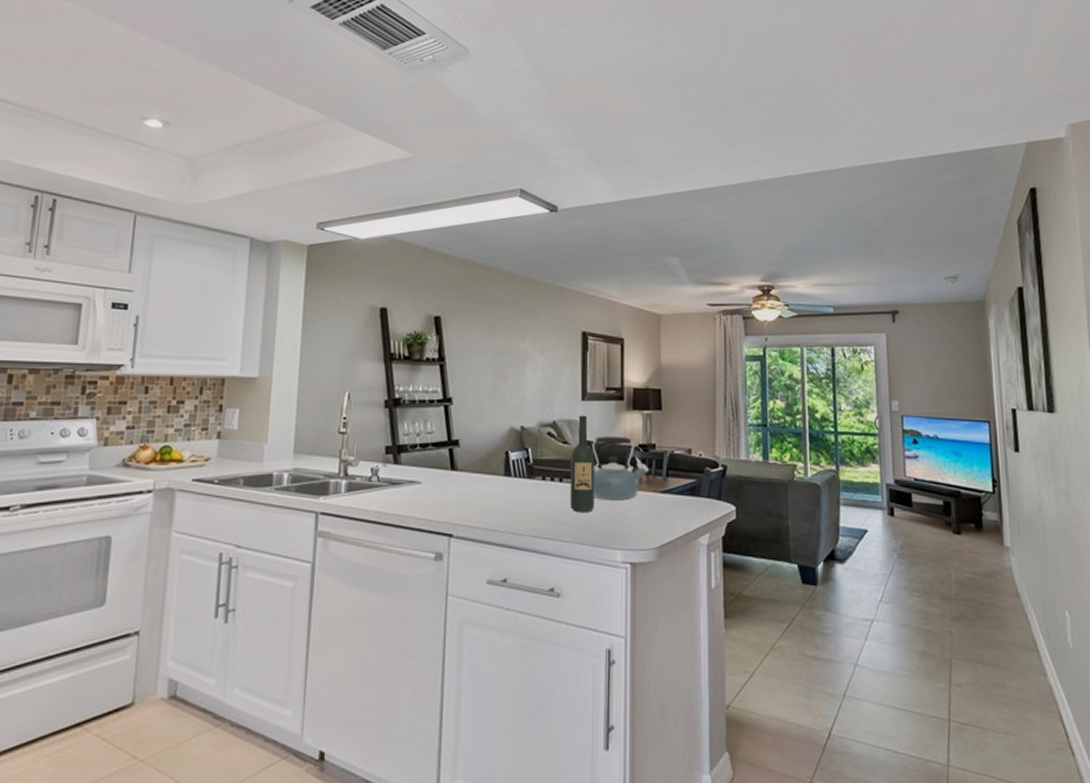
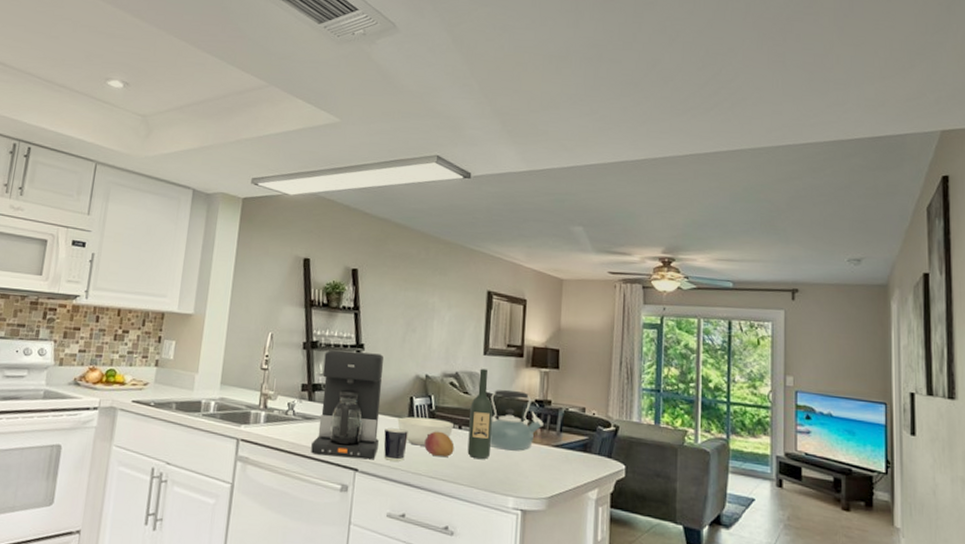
coffee maker: none [399,406,474,524] -> present [311,350,383,460]
mug: none [479,487,505,522] -> present [383,428,408,462]
bowl: none [493,473,555,503] -> present [397,416,455,446]
fruit: none [523,486,556,514] -> present [424,431,455,458]

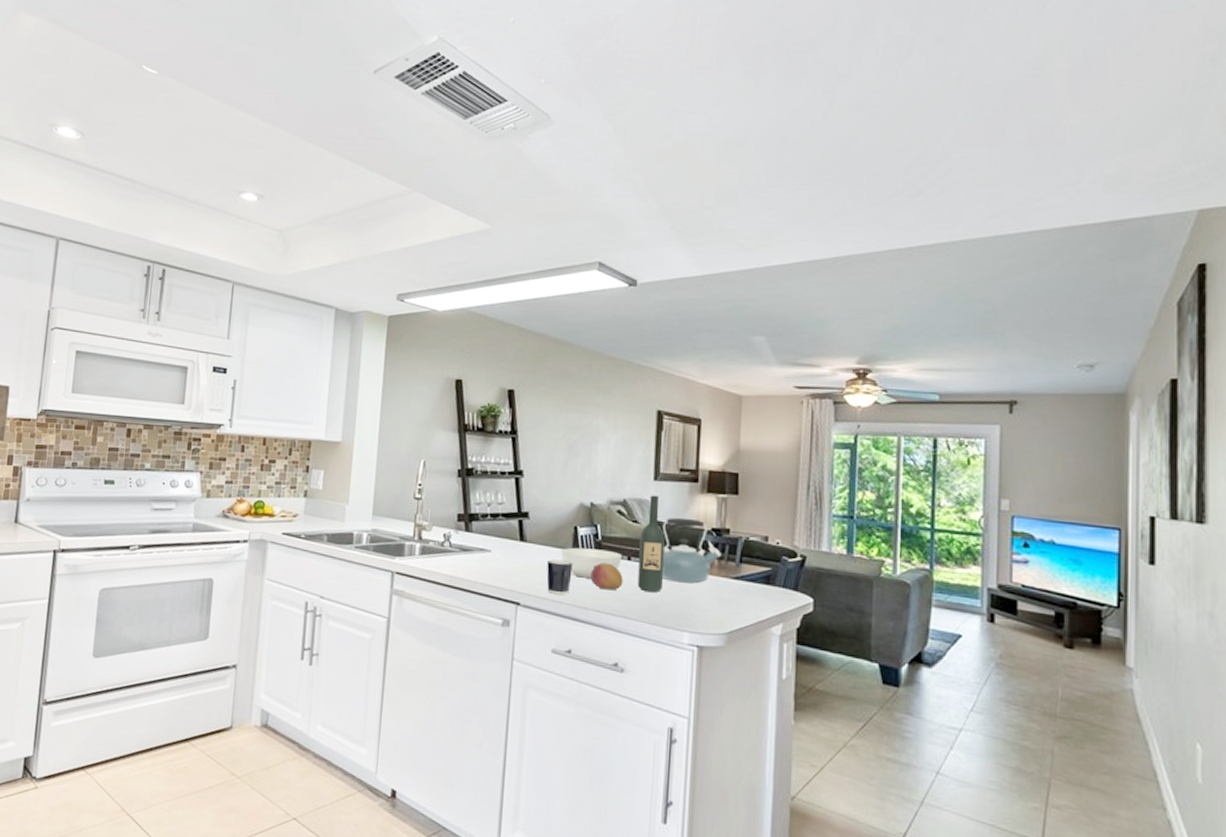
coffee maker: present [311,350,383,460] -> none [469,477,544,593]

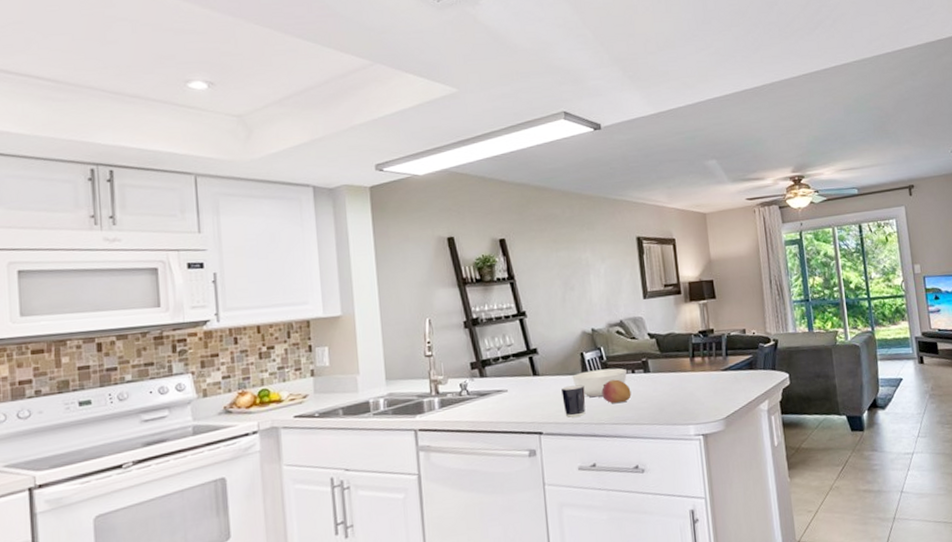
wine bottle: present [637,495,665,592] -> none [639,312,665,397]
kettle: present [661,517,721,584] -> none [657,326,710,384]

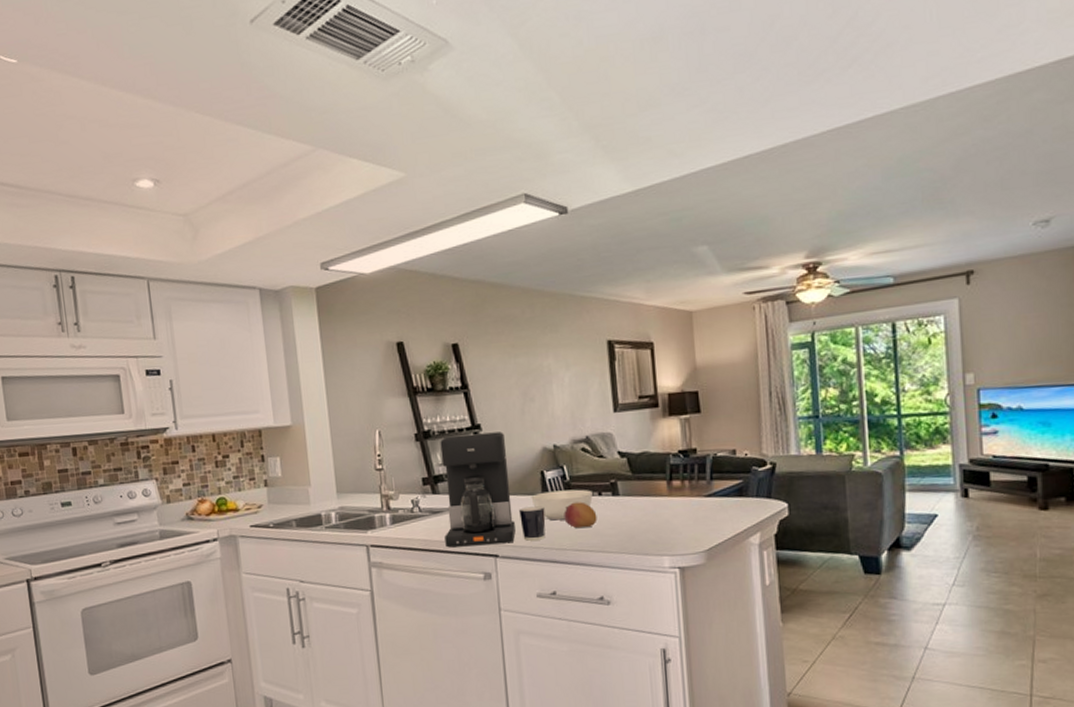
coffee maker: none [488,318,558,429] -> present [440,431,516,549]

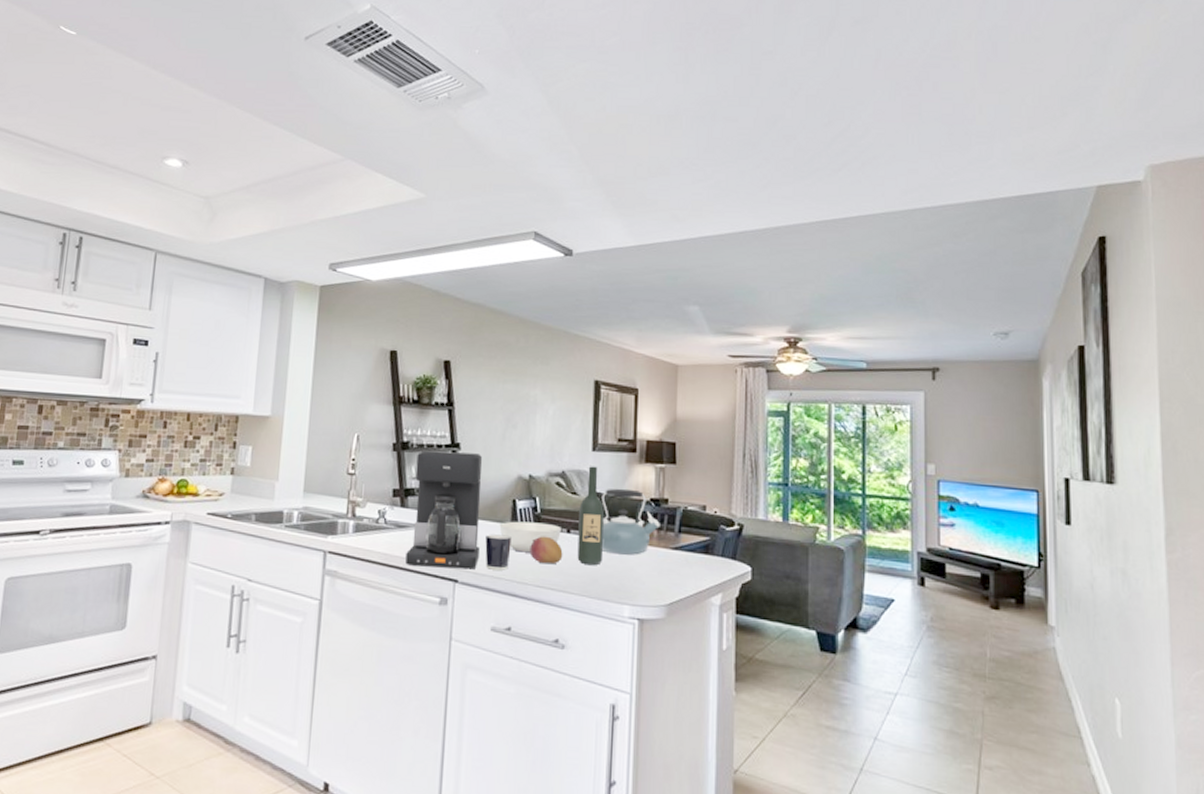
wine bottle: none [608,427,637,523] -> present [577,466,604,565]
kettle: none [628,444,691,510] -> present [601,488,660,555]

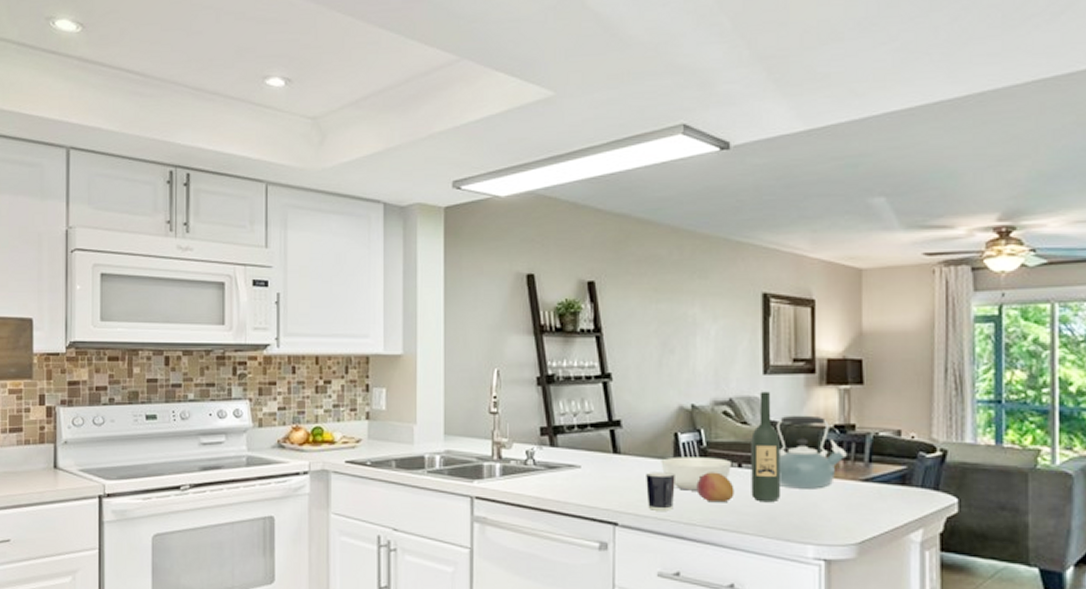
coffee maker: present [405,450,482,570] -> none [559,383,640,511]

